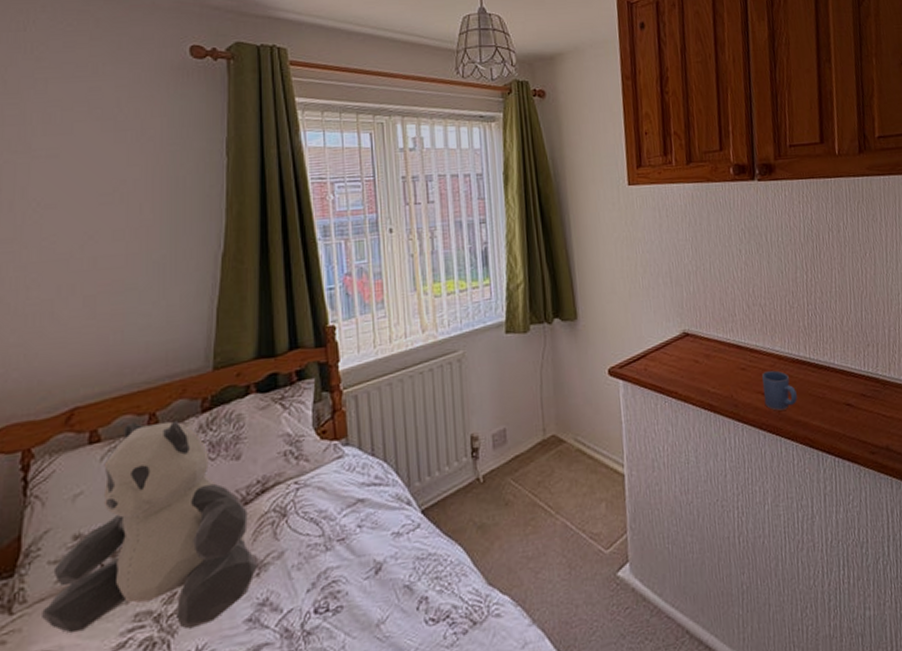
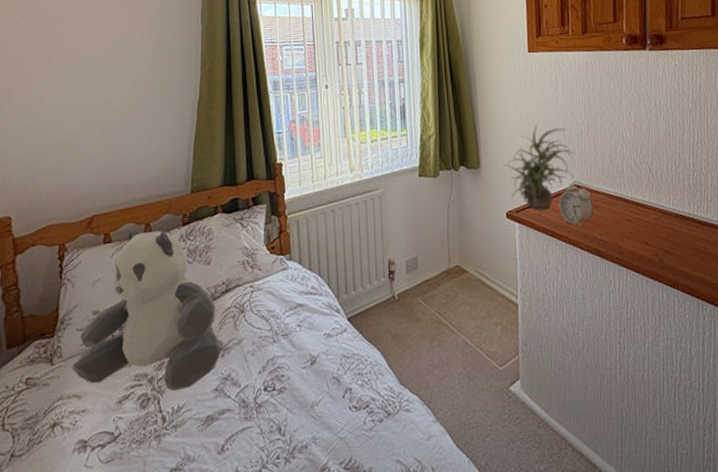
potted plant: none [603,265,683,364] -> present [503,123,575,210]
alarm clock: none [666,328,706,381] -> present [558,180,594,228]
mug: present [762,370,797,411] -> none [646,224,680,260]

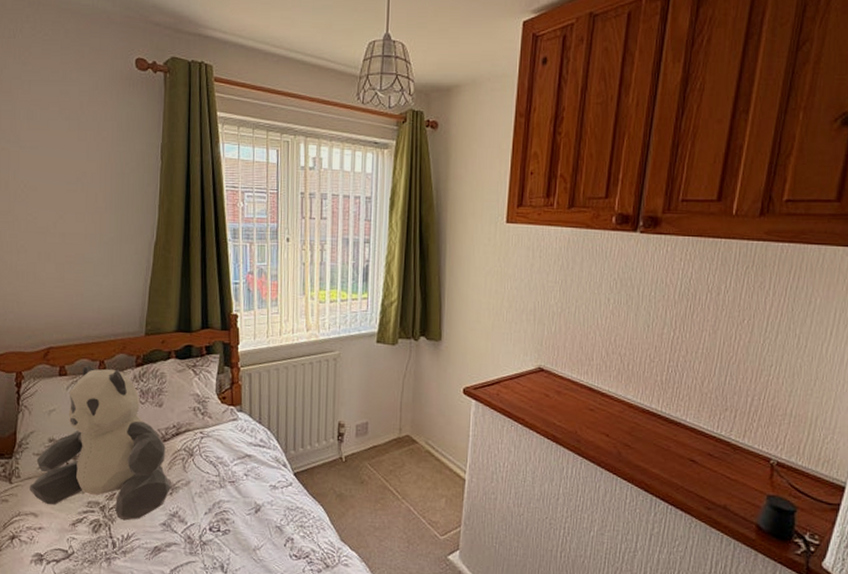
potted plant: present [503,123,575,210] -> none [466,300,544,390]
alarm clock: present [558,180,594,228] -> none [519,363,556,412]

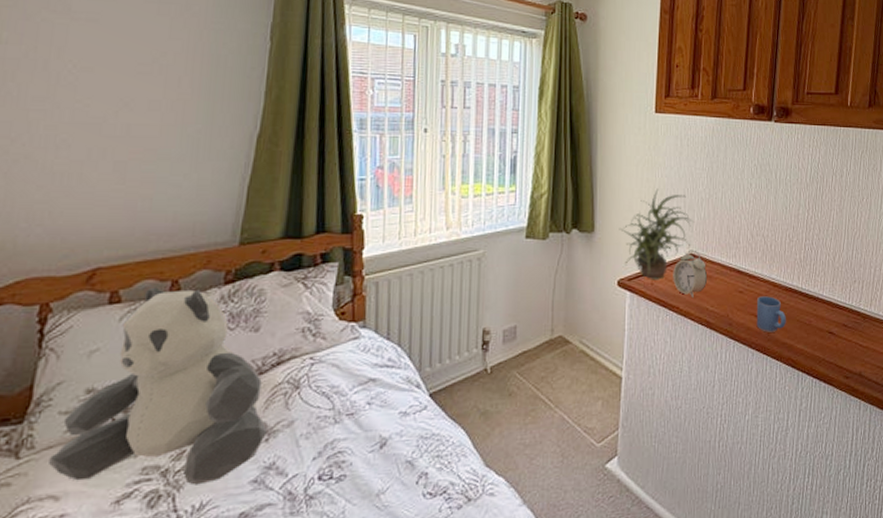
potted plant: none [466,300,544,390] -> present [619,188,694,279]
alarm clock: none [519,363,556,412] -> present [673,250,708,299]
mug: none [607,416,641,454] -> present [756,296,786,333]

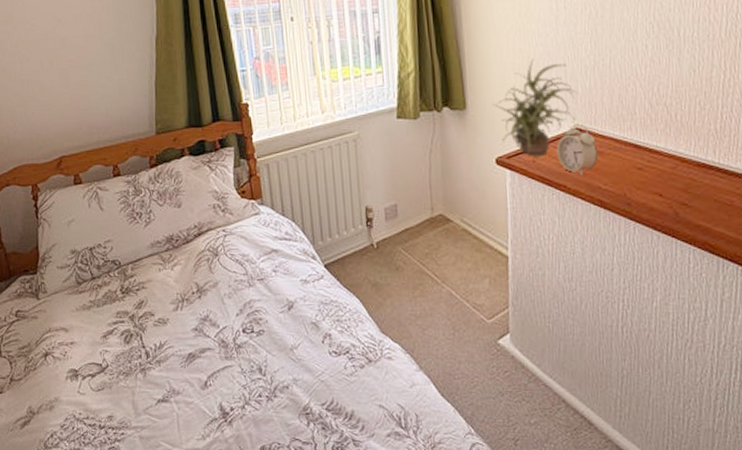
teddy bear: present [49,287,267,485] -> none [57,171,199,329]
mug: present [756,296,786,333] -> none [660,173,700,213]

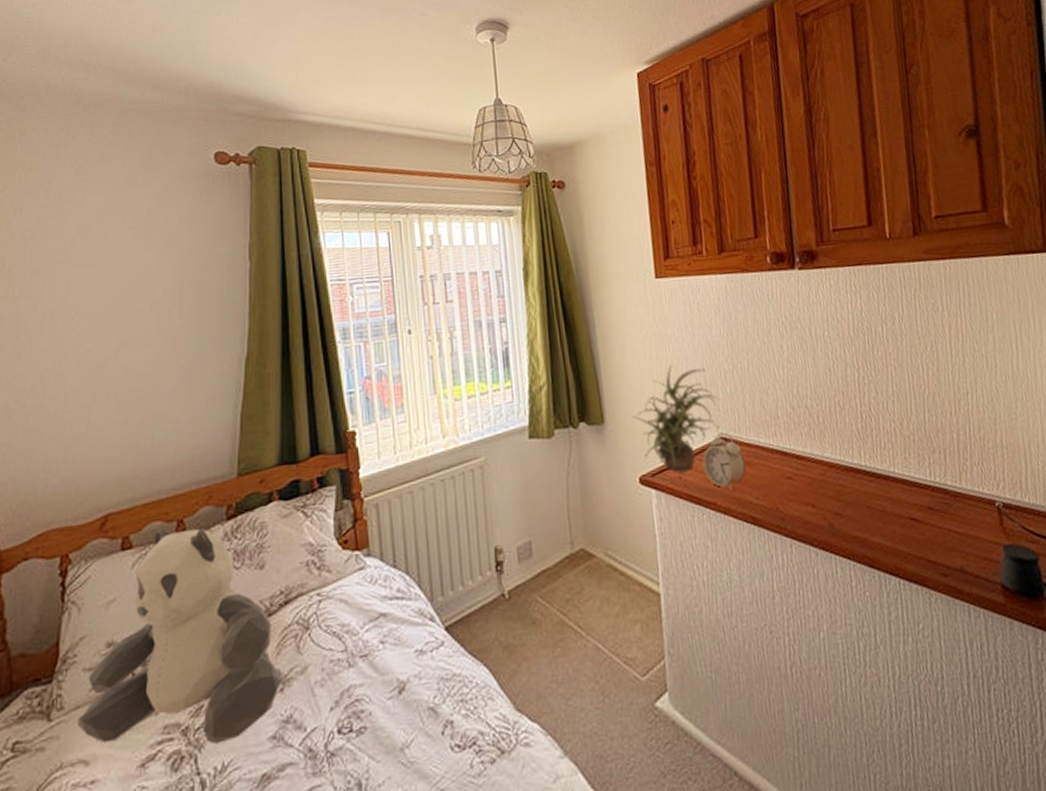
teddy bear: none [57,171,199,329] -> present [78,527,281,744]

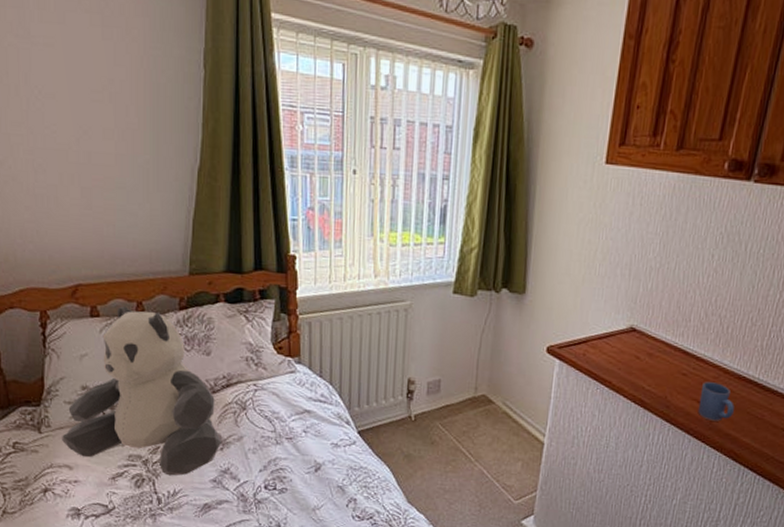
potted plant: present [632,364,720,472] -> none [552,252,639,350]
alarm clock: present [702,432,746,491] -> none [607,323,648,375]
mug: none [811,479,853,526] -> present [698,382,735,422]

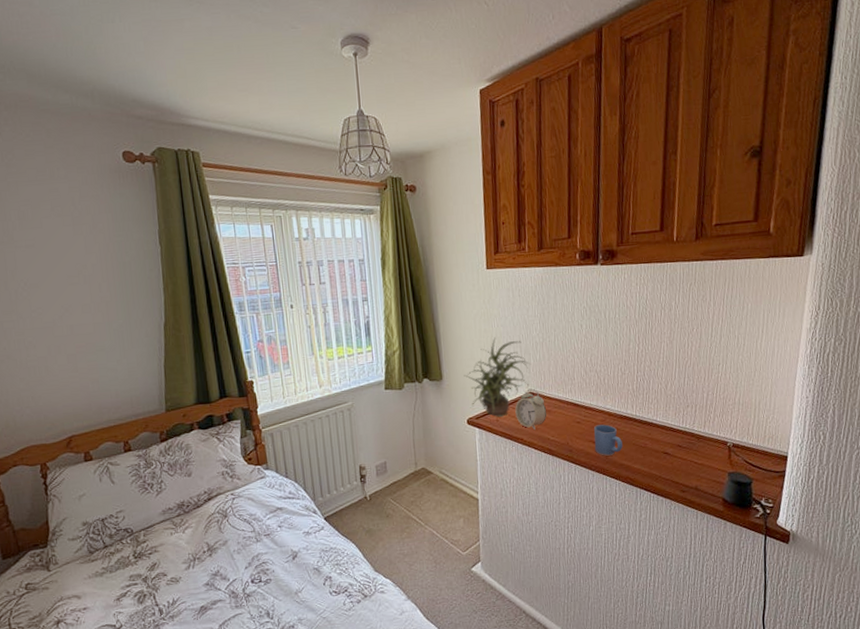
teddy bear: present [62,306,221,476] -> none [69,447,210,588]
potted plant: none [552,252,639,350] -> present [464,337,530,417]
alarm clock: none [607,323,648,375] -> present [515,388,547,431]

